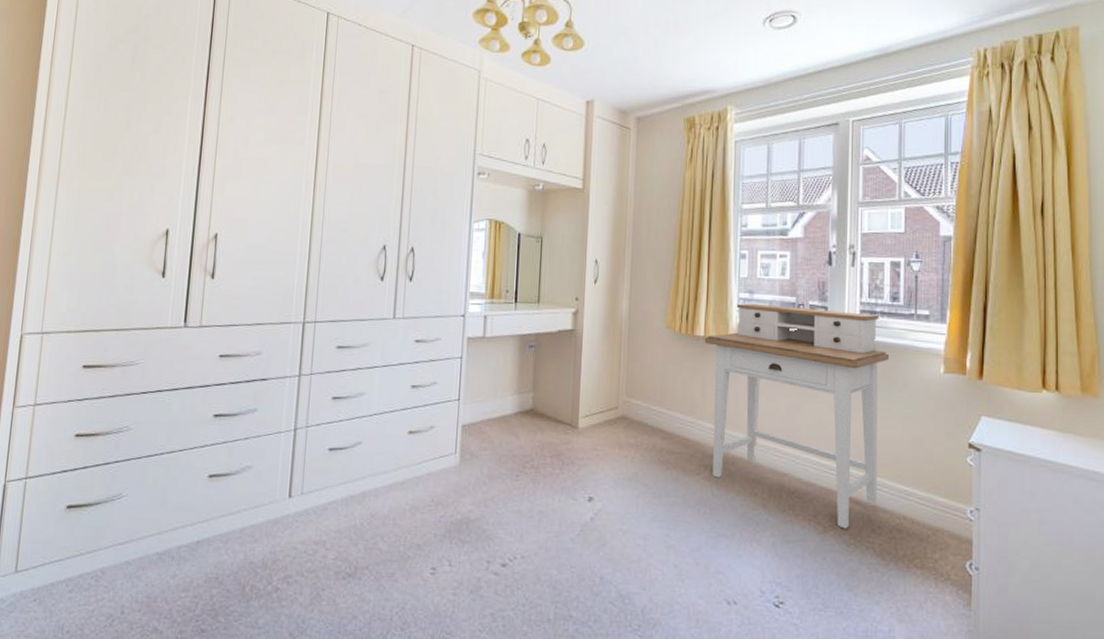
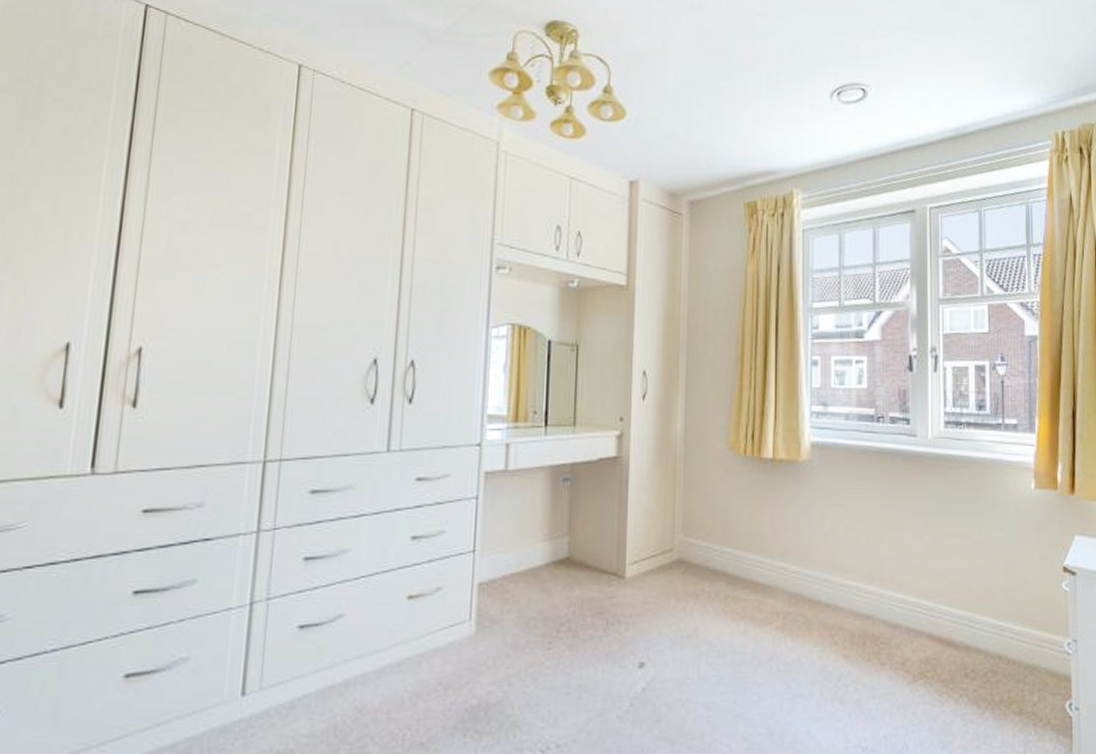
desk: present [705,303,890,529] -> none [774,417,978,676]

